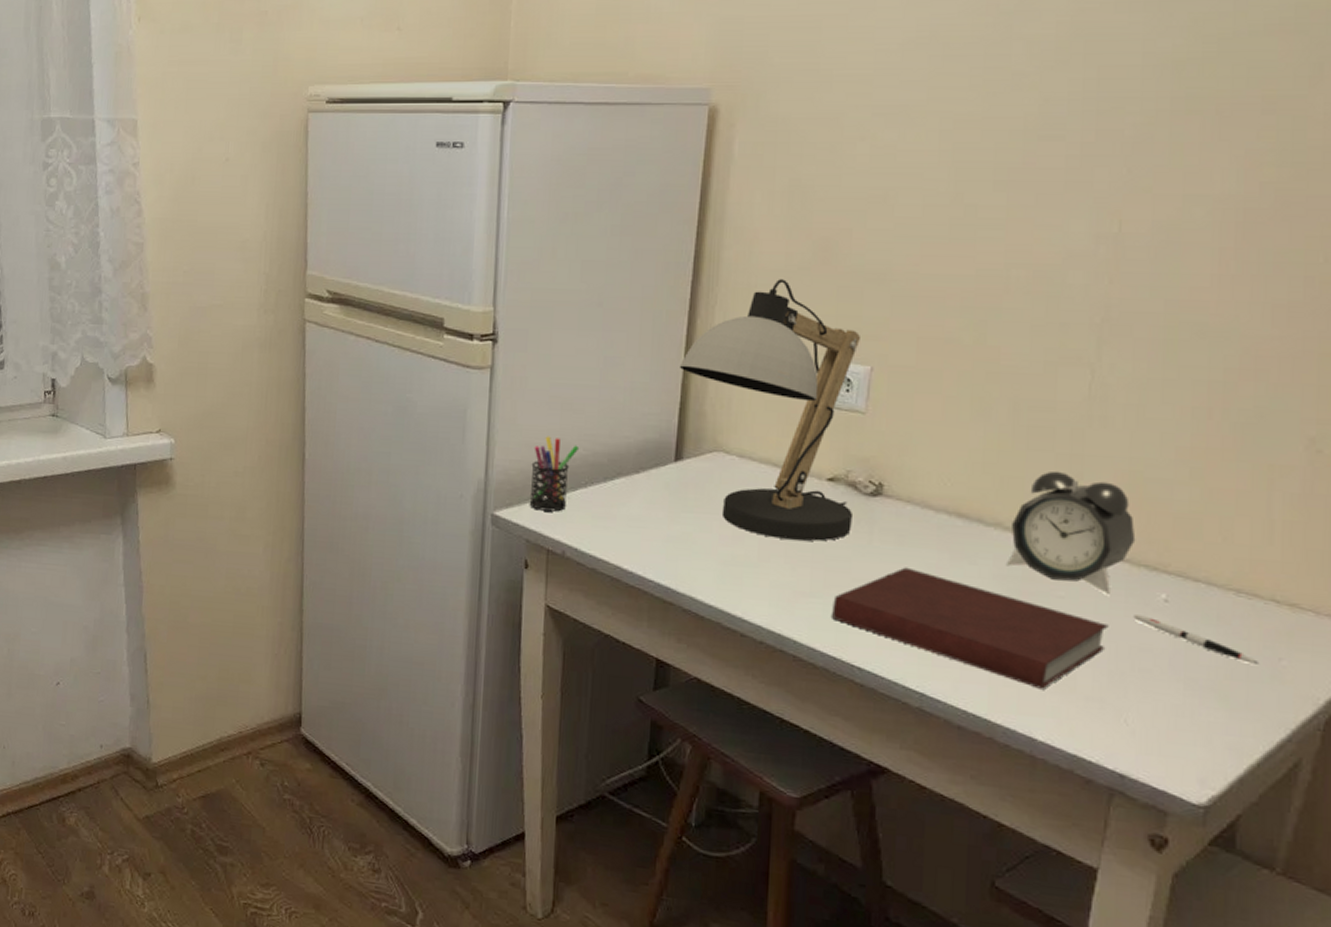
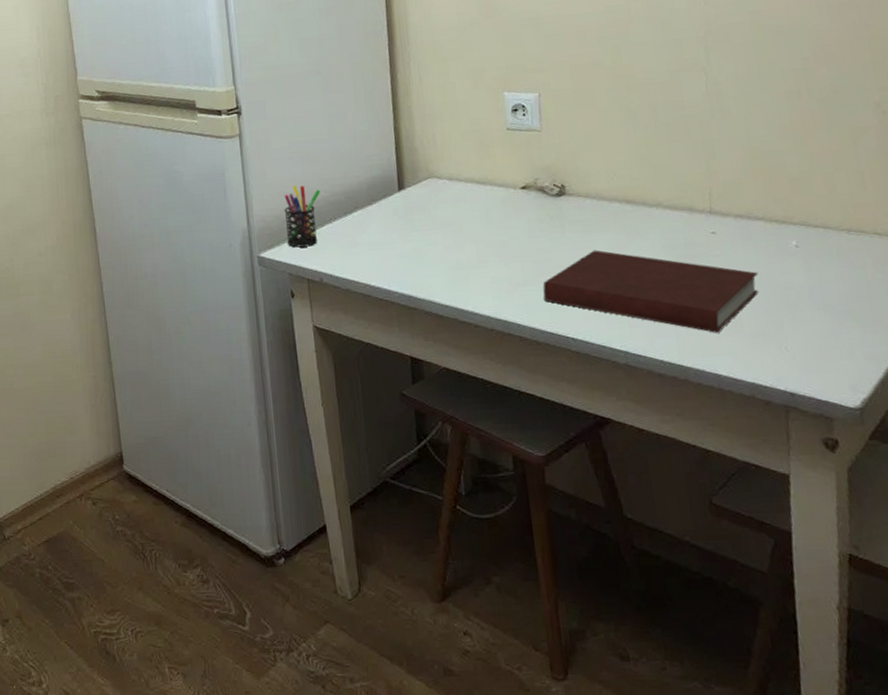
desk lamp: present [679,279,860,542] -> none [389,34,547,242]
alarm clock: present [1007,470,1136,596] -> none [669,155,765,249]
pen: present [1133,613,1258,664] -> none [775,259,876,287]

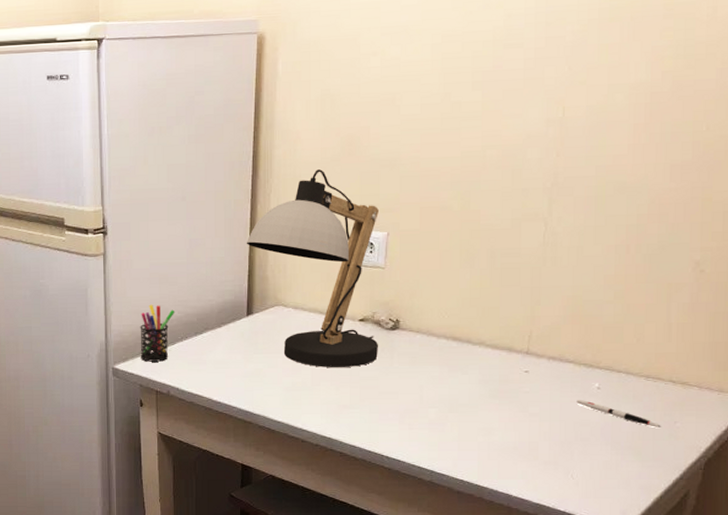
desk lamp: none [389,34,547,242] -> present [246,169,379,367]
notebook: present [543,250,758,333] -> none [367,380,560,459]
pen: none [775,259,876,287] -> present [576,399,661,427]

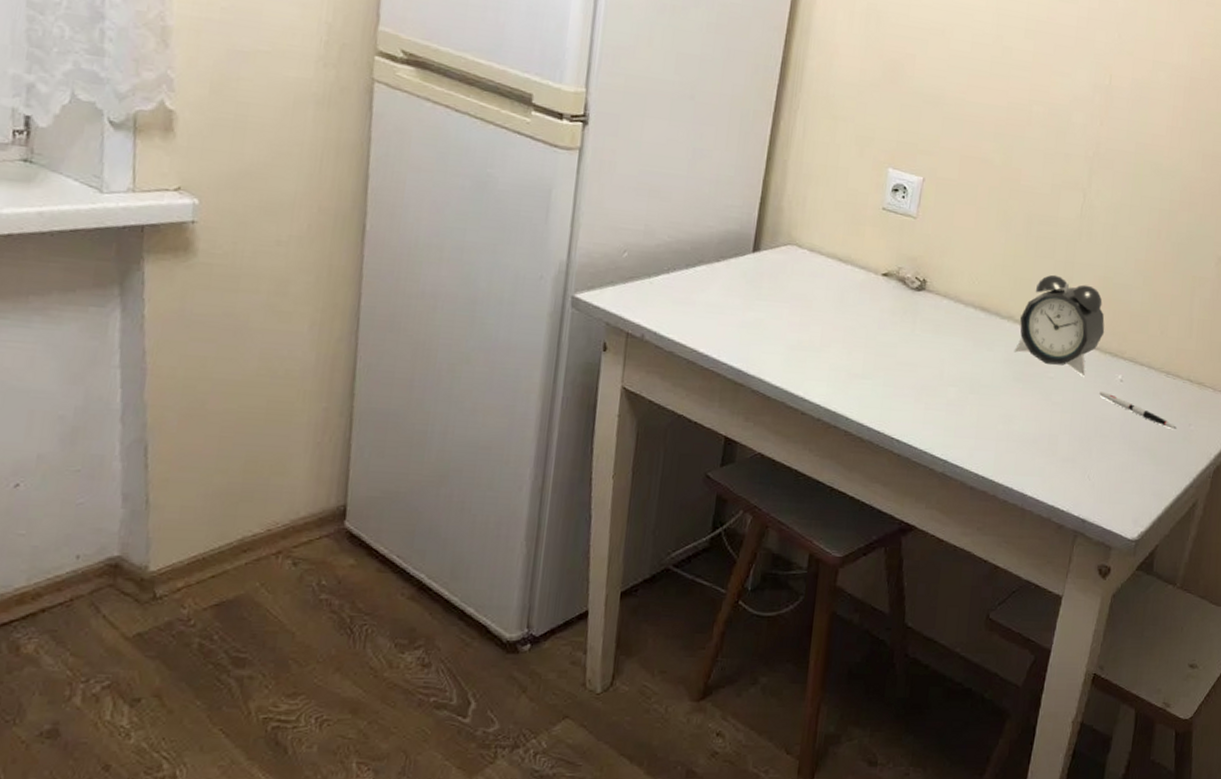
pen holder: present [140,304,175,362] -> none [611,221,665,296]
desk lamp: present [246,169,379,367] -> none [761,92,916,329]
alarm clock: none [489,300,578,388] -> present [1015,274,1105,377]

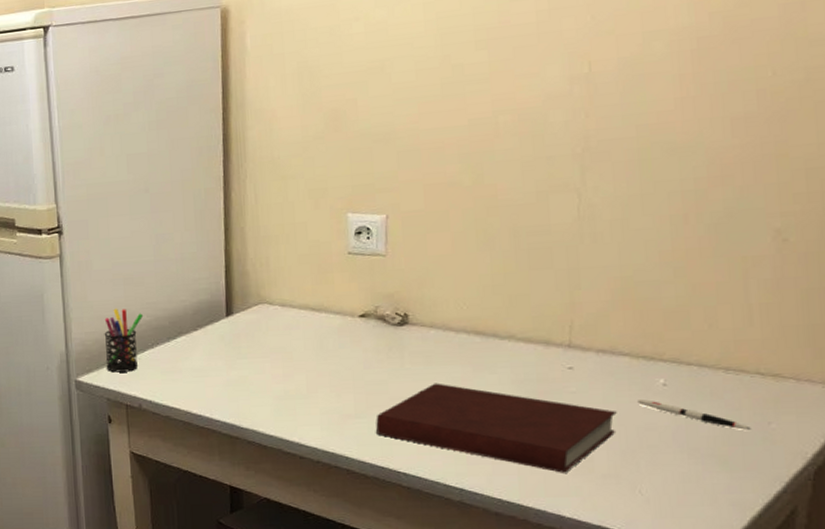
pen holder: none [611,221,665,296] -> present [104,308,144,373]
notebook: none [879,352,1082,453] -> present [376,383,617,473]
alarm clock: present [1015,274,1105,377] -> none [523,284,633,386]

